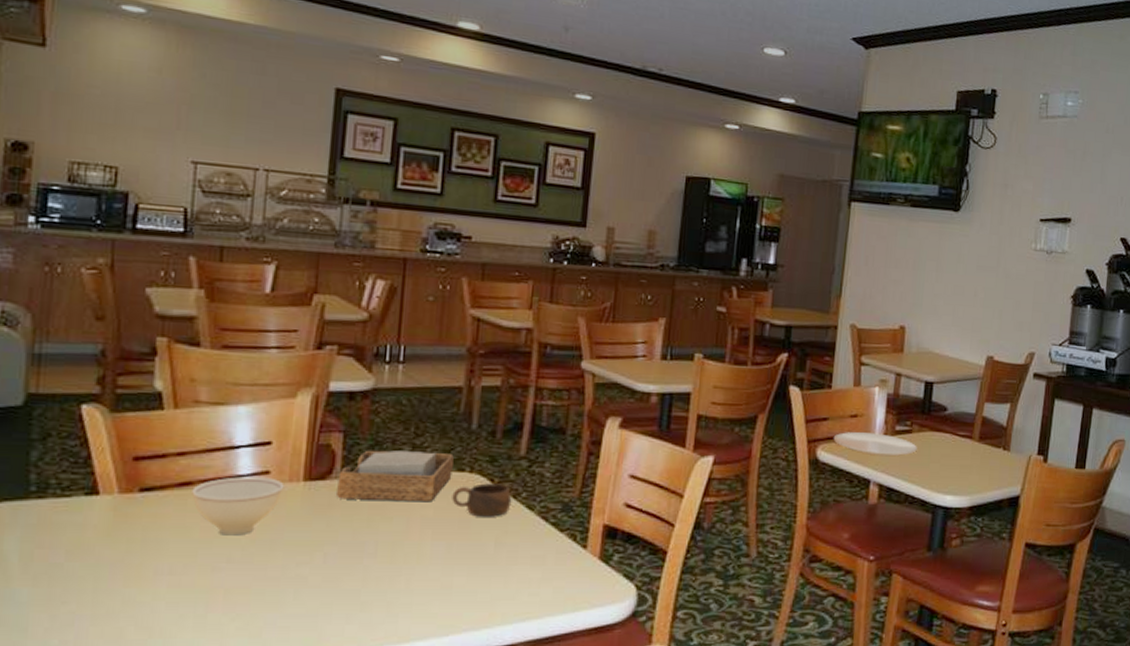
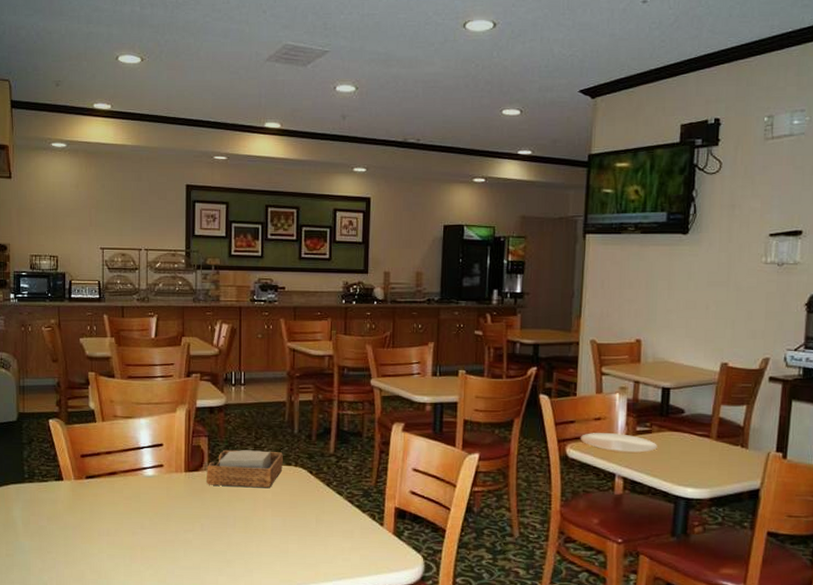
bowl: present [192,476,285,536] -> none [117,468,173,510]
cup: present [452,482,512,517] -> none [284,473,326,500]

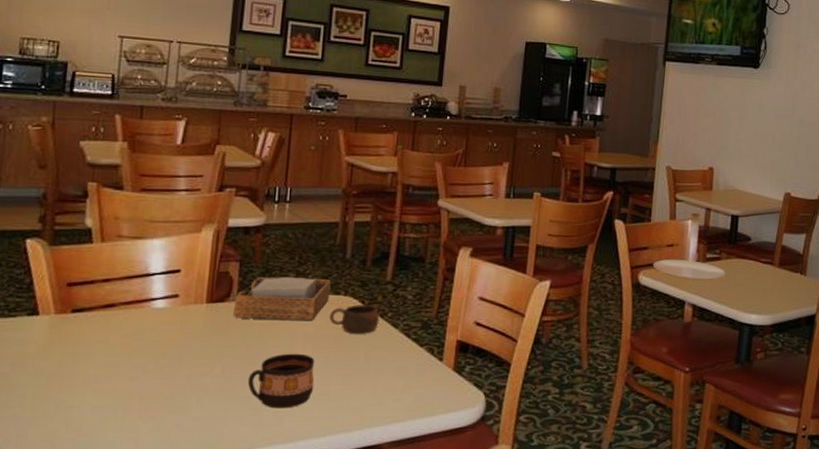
cup: none [222,515,275,563] -> present [247,353,315,409]
cup: none [284,473,326,500] -> present [329,303,380,334]

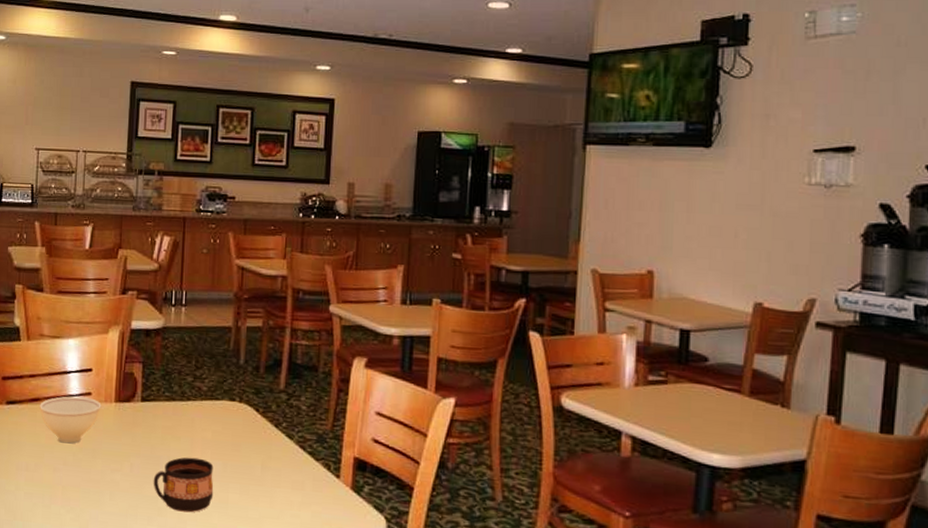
bowl: none [114,299,191,350] -> present [40,396,102,444]
napkin holder: present [233,276,331,321] -> none [139,378,226,426]
cup: present [329,303,380,334] -> none [226,411,274,443]
plate: present [652,259,725,281] -> none [578,380,674,408]

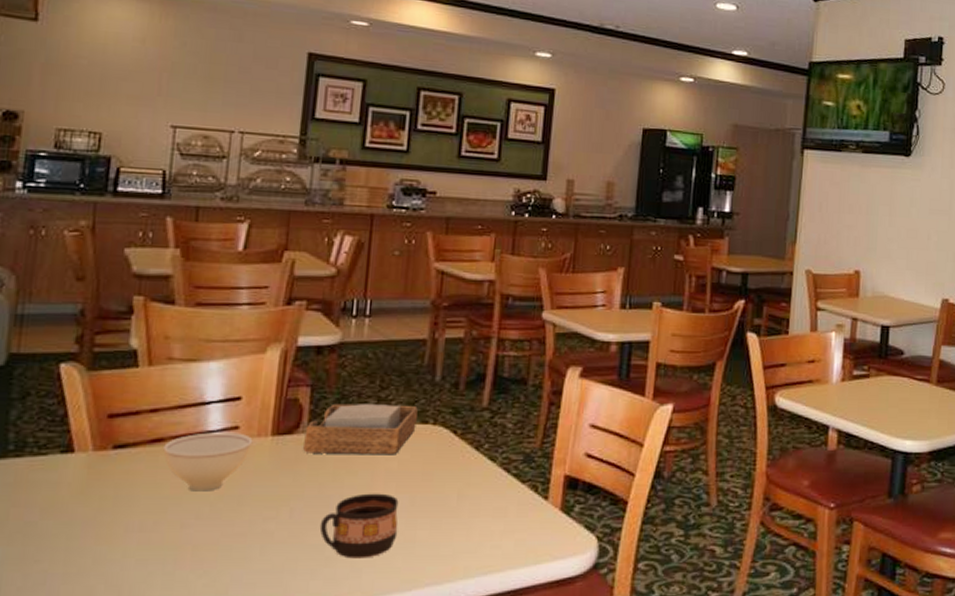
napkin holder: none [139,378,226,426] -> present [303,403,418,455]

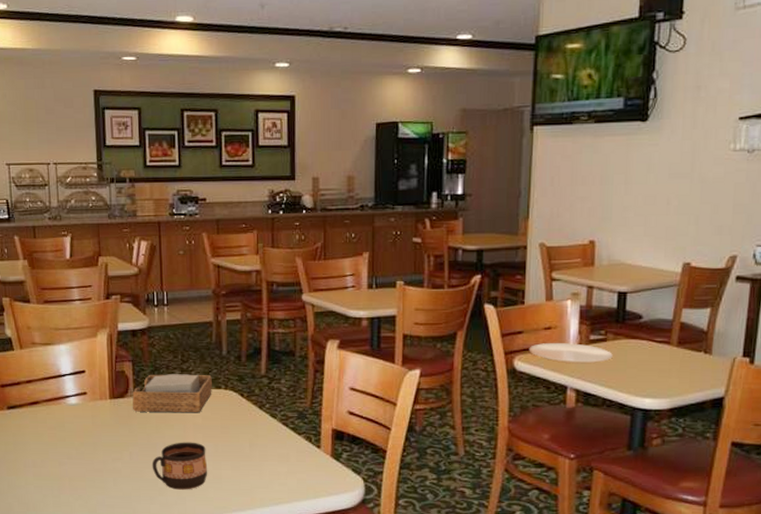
bowl: present [163,432,253,492] -> none [39,397,98,440]
plate: none [791,378,875,402] -> present [529,343,613,364]

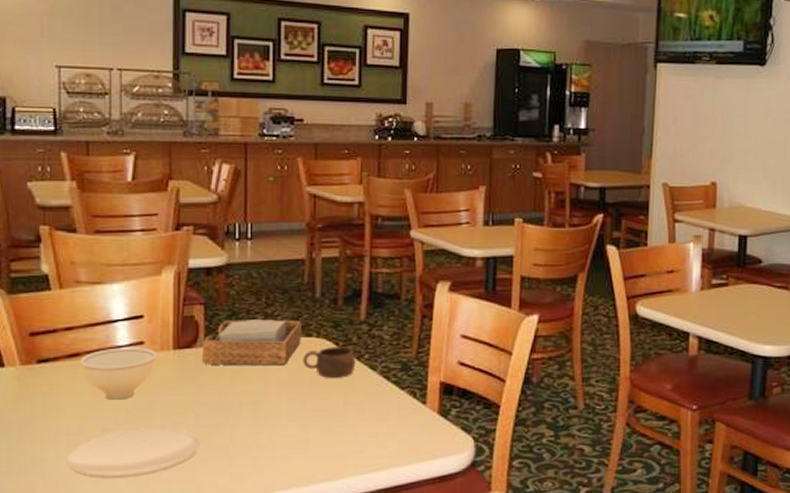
plate: none [34,463,135,503] -> present [66,428,201,478]
bowl: none [39,397,98,440] -> present [80,347,157,400]
cup: present [152,442,208,490] -> none [223,400,292,458]
cup: none [214,396,259,424] -> present [303,345,356,378]
plate: present [529,343,613,364] -> none [651,287,734,310]

